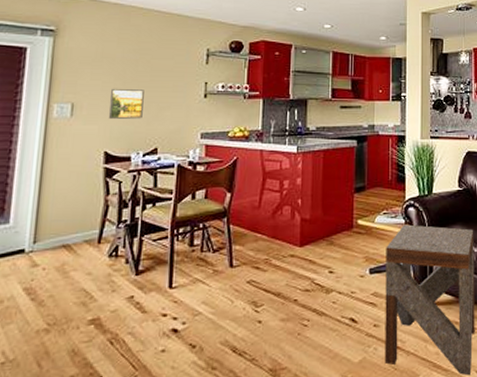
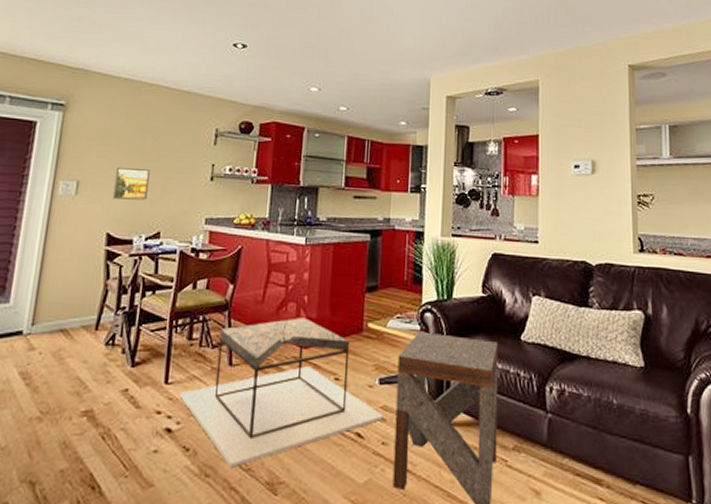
coffee table: none [184,219,374,359] -> present [179,317,384,468]

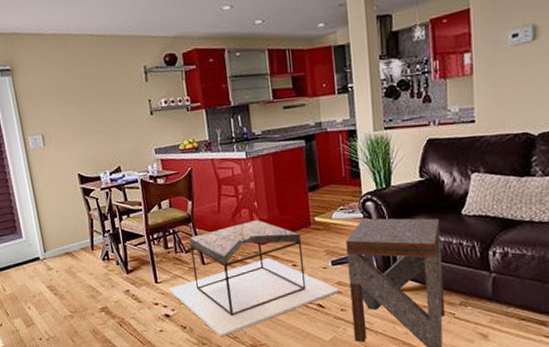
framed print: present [112,166,150,200] -> none [69,114,102,145]

